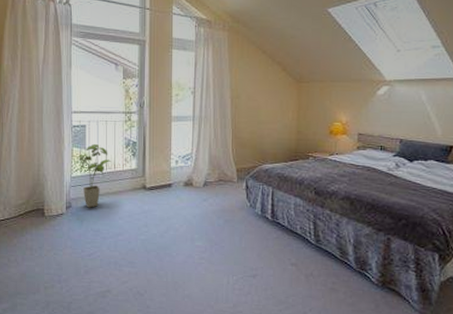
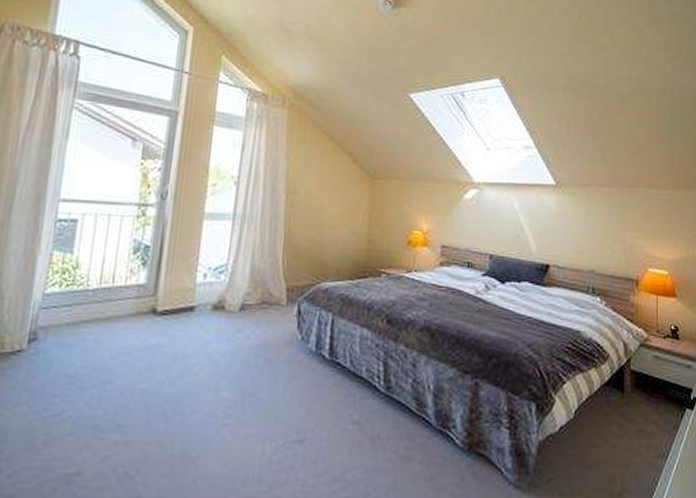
house plant: present [76,143,112,208] -> none [55,246,110,341]

